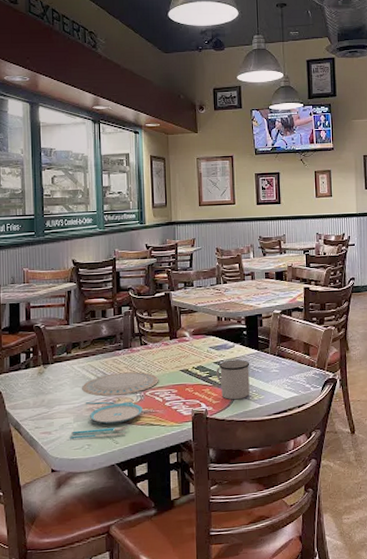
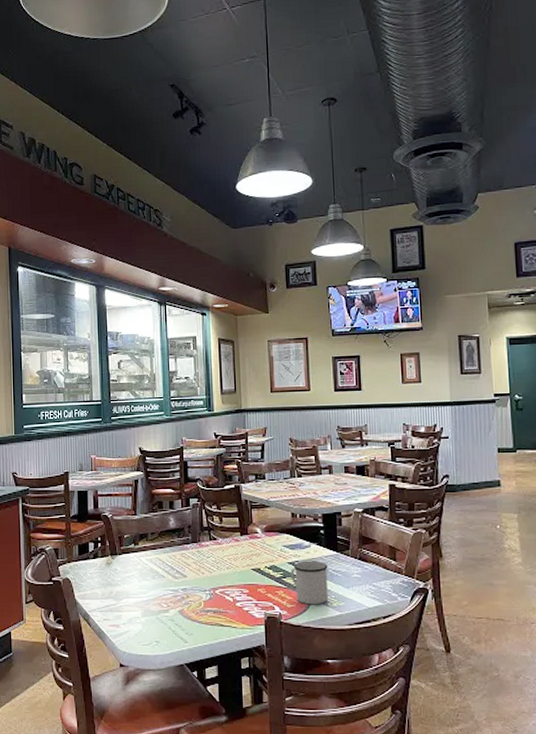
plate: present [69,401,144,438] -> none [137,597,213,634]
plate: present [82,372,159,397] -> none [150,568,229,592]

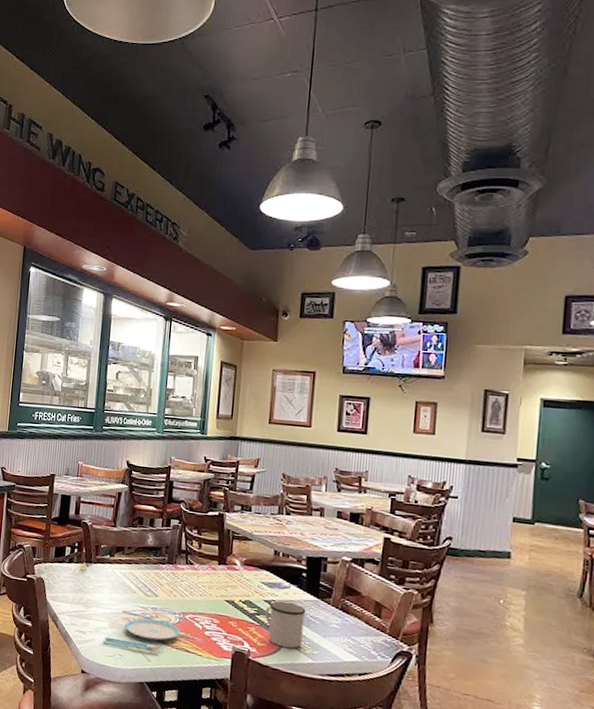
plate: none [137,597,213,634] -> present [102,610,181,655]

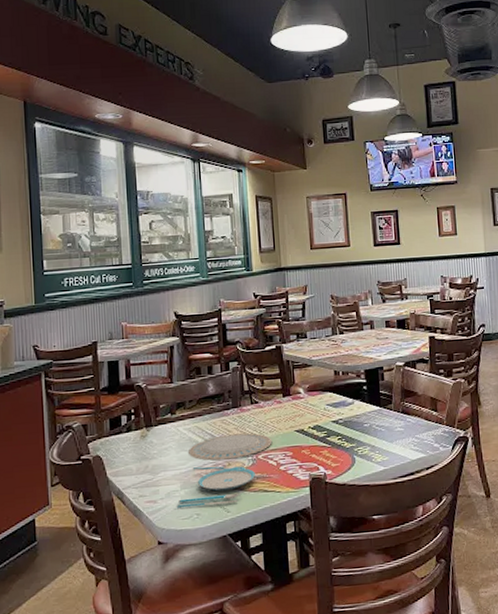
plate: none [121,587,201,614] -> present [189,433,272,461]
mug: present [265,601,306,649] -> none [334,417,373,462]

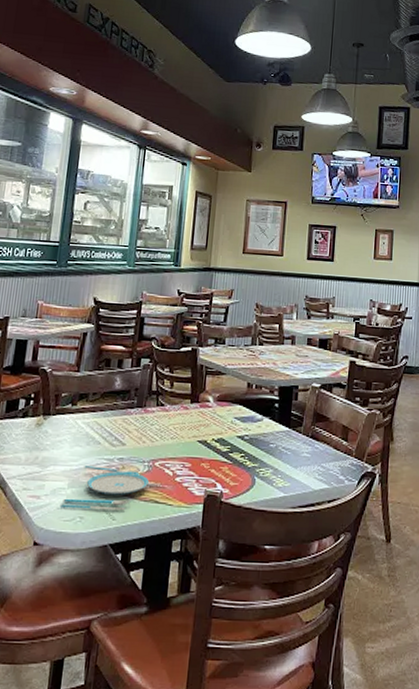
plate: present [189,433,272,461] -> none [83,435,172,463]

